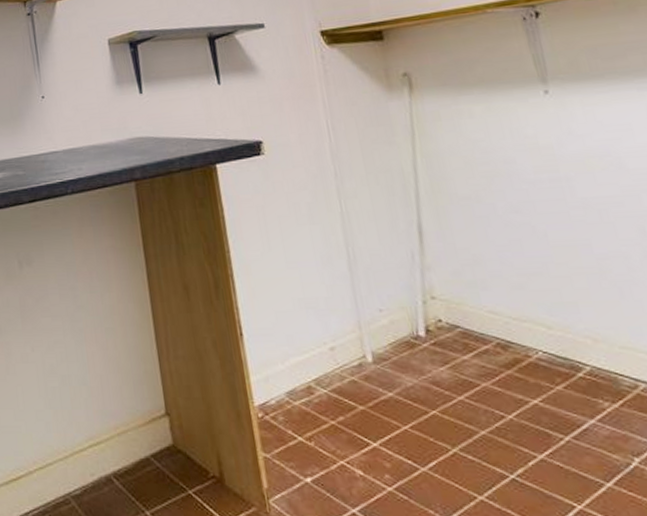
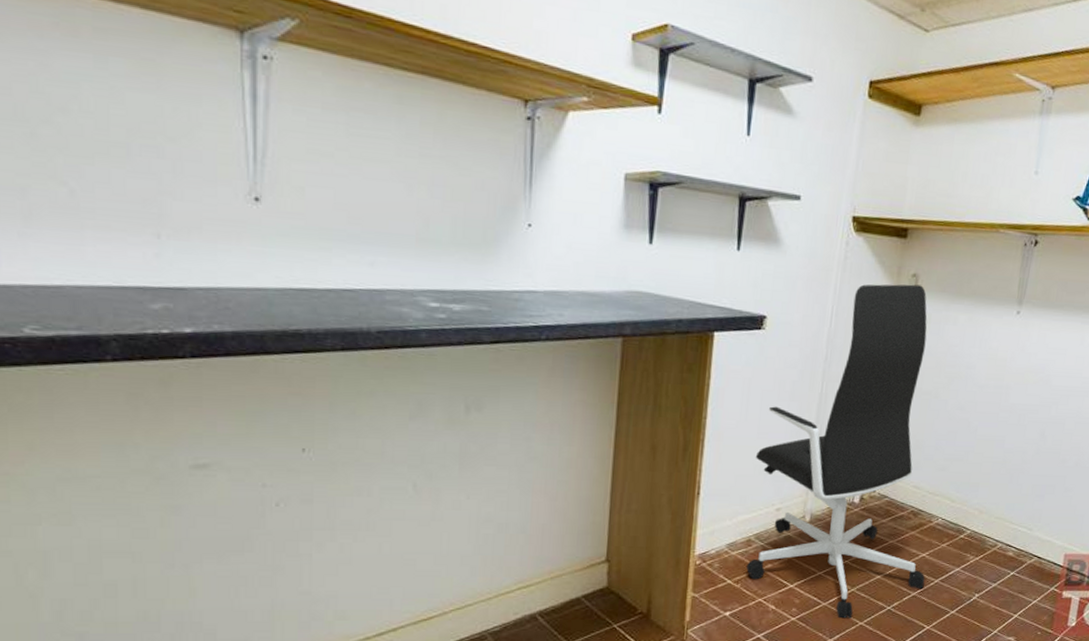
office chair: none [289,83,552,491] -> present [746,284,927,619]

